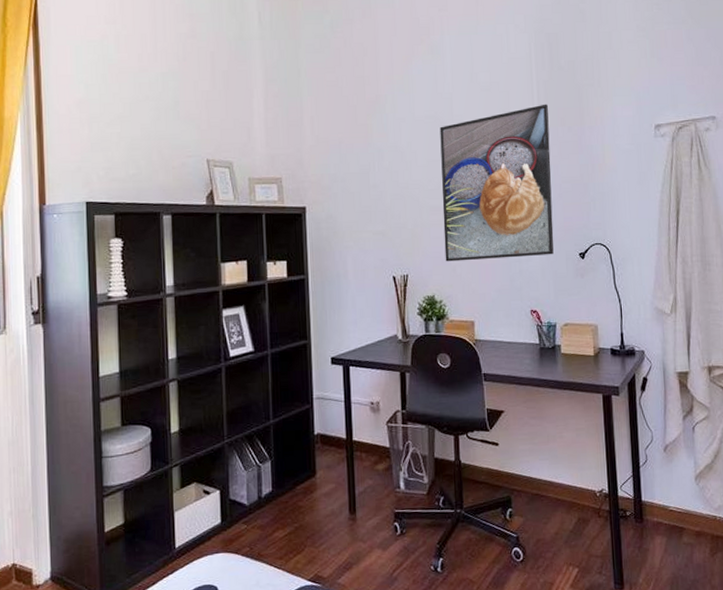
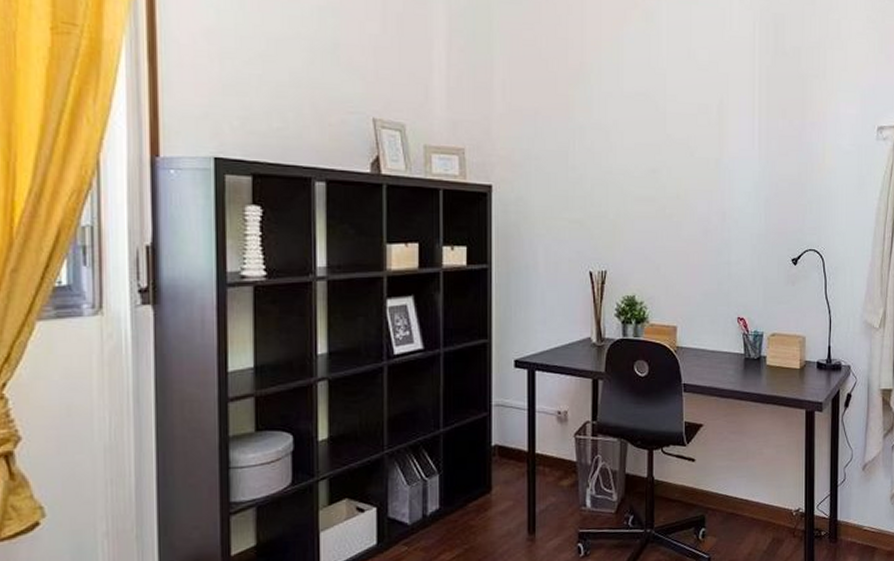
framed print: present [440,104,554,262] -> none [649,92,769,260]

